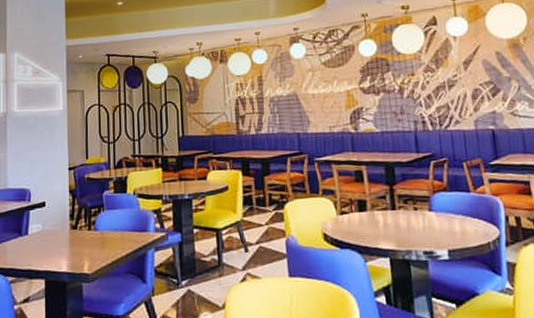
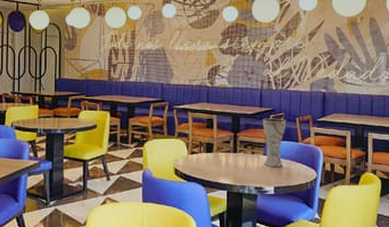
vase: none [421,164,455,226] -> present [262,118,286,168]

